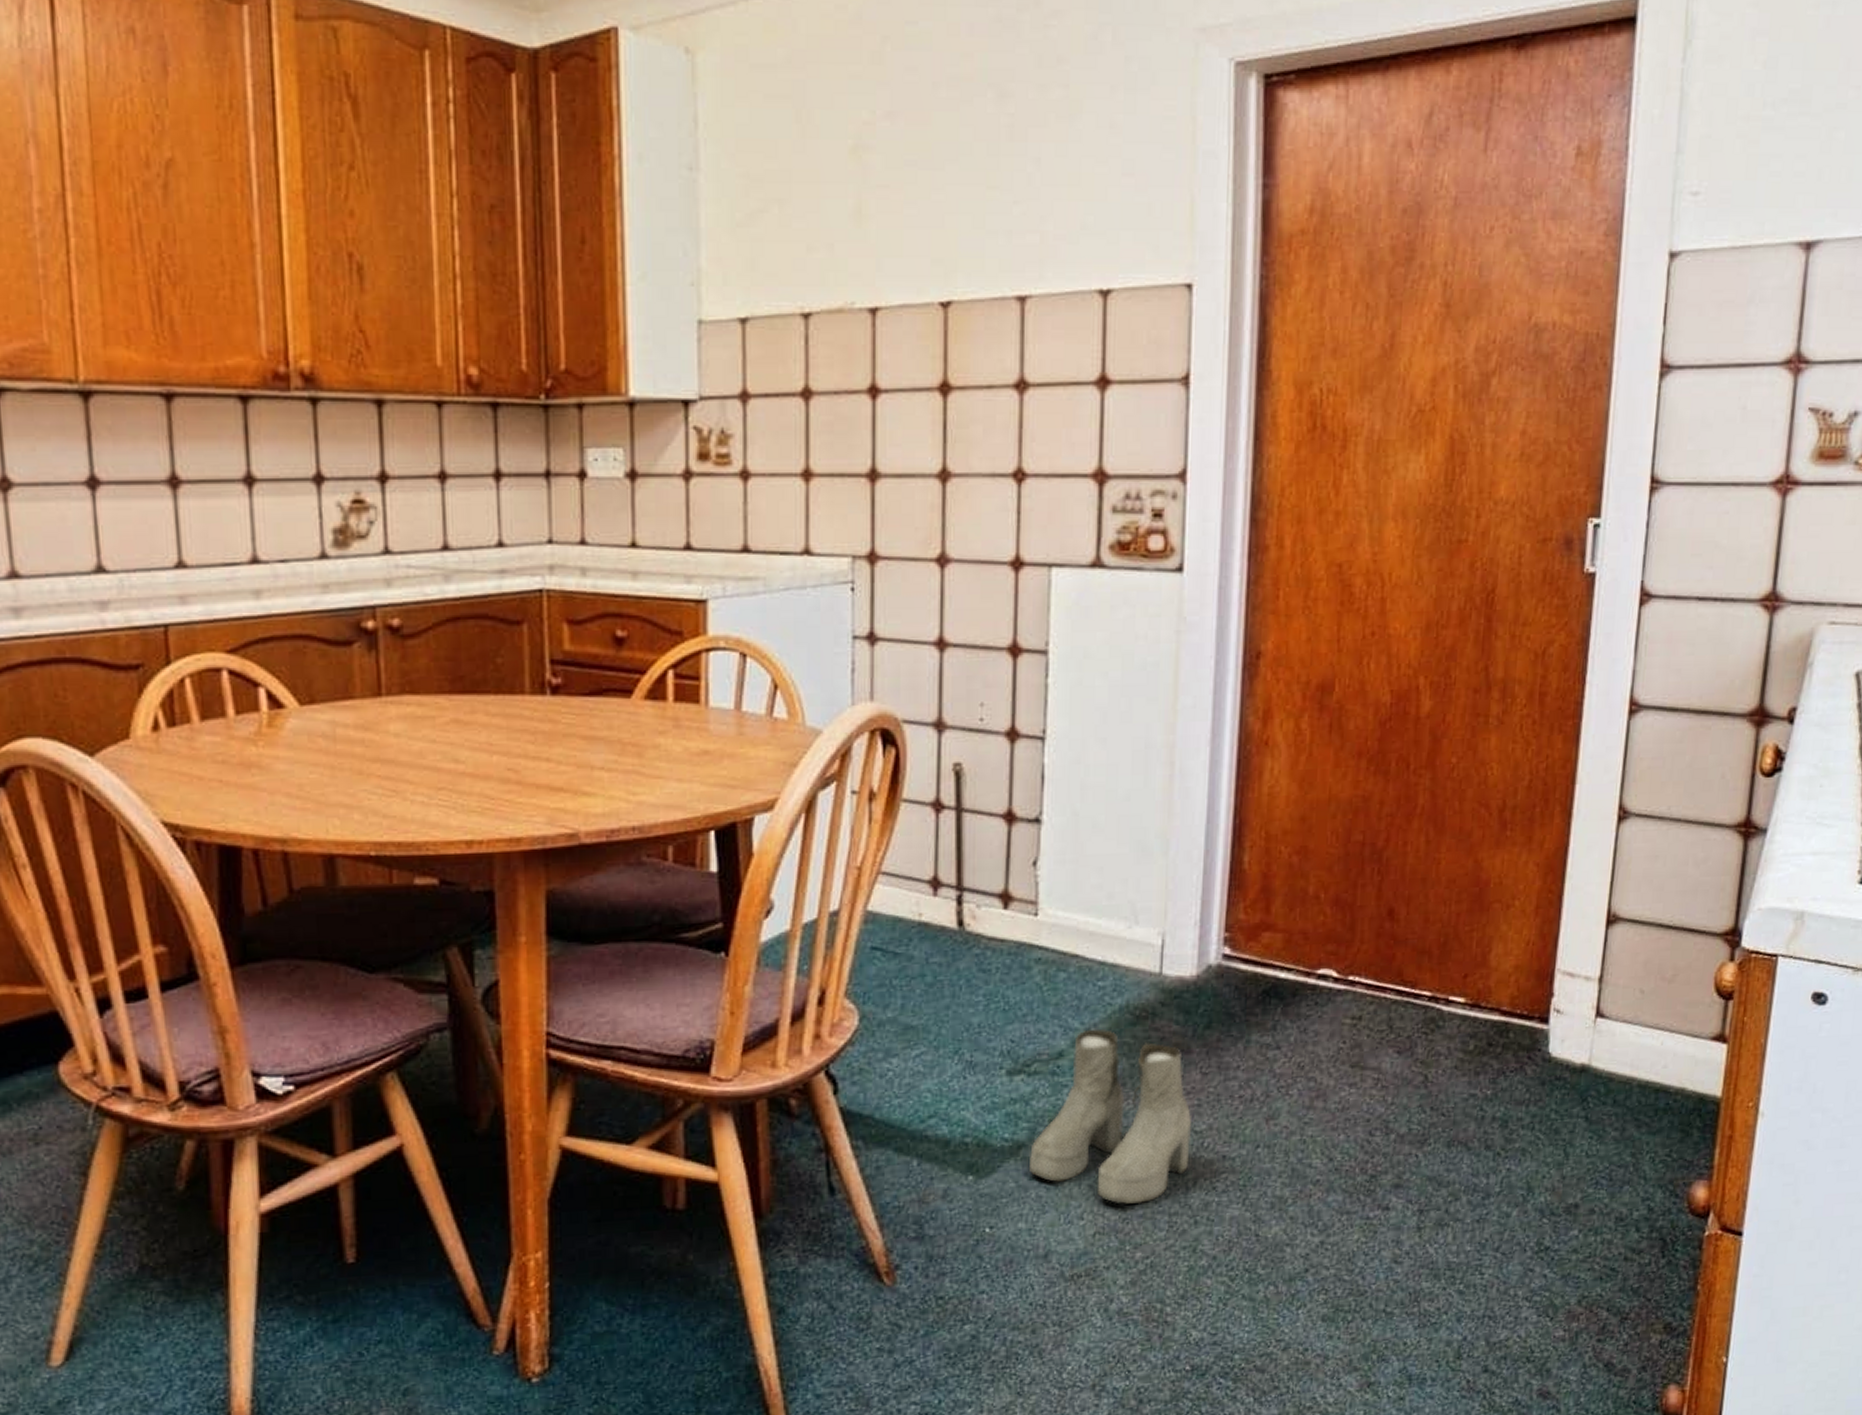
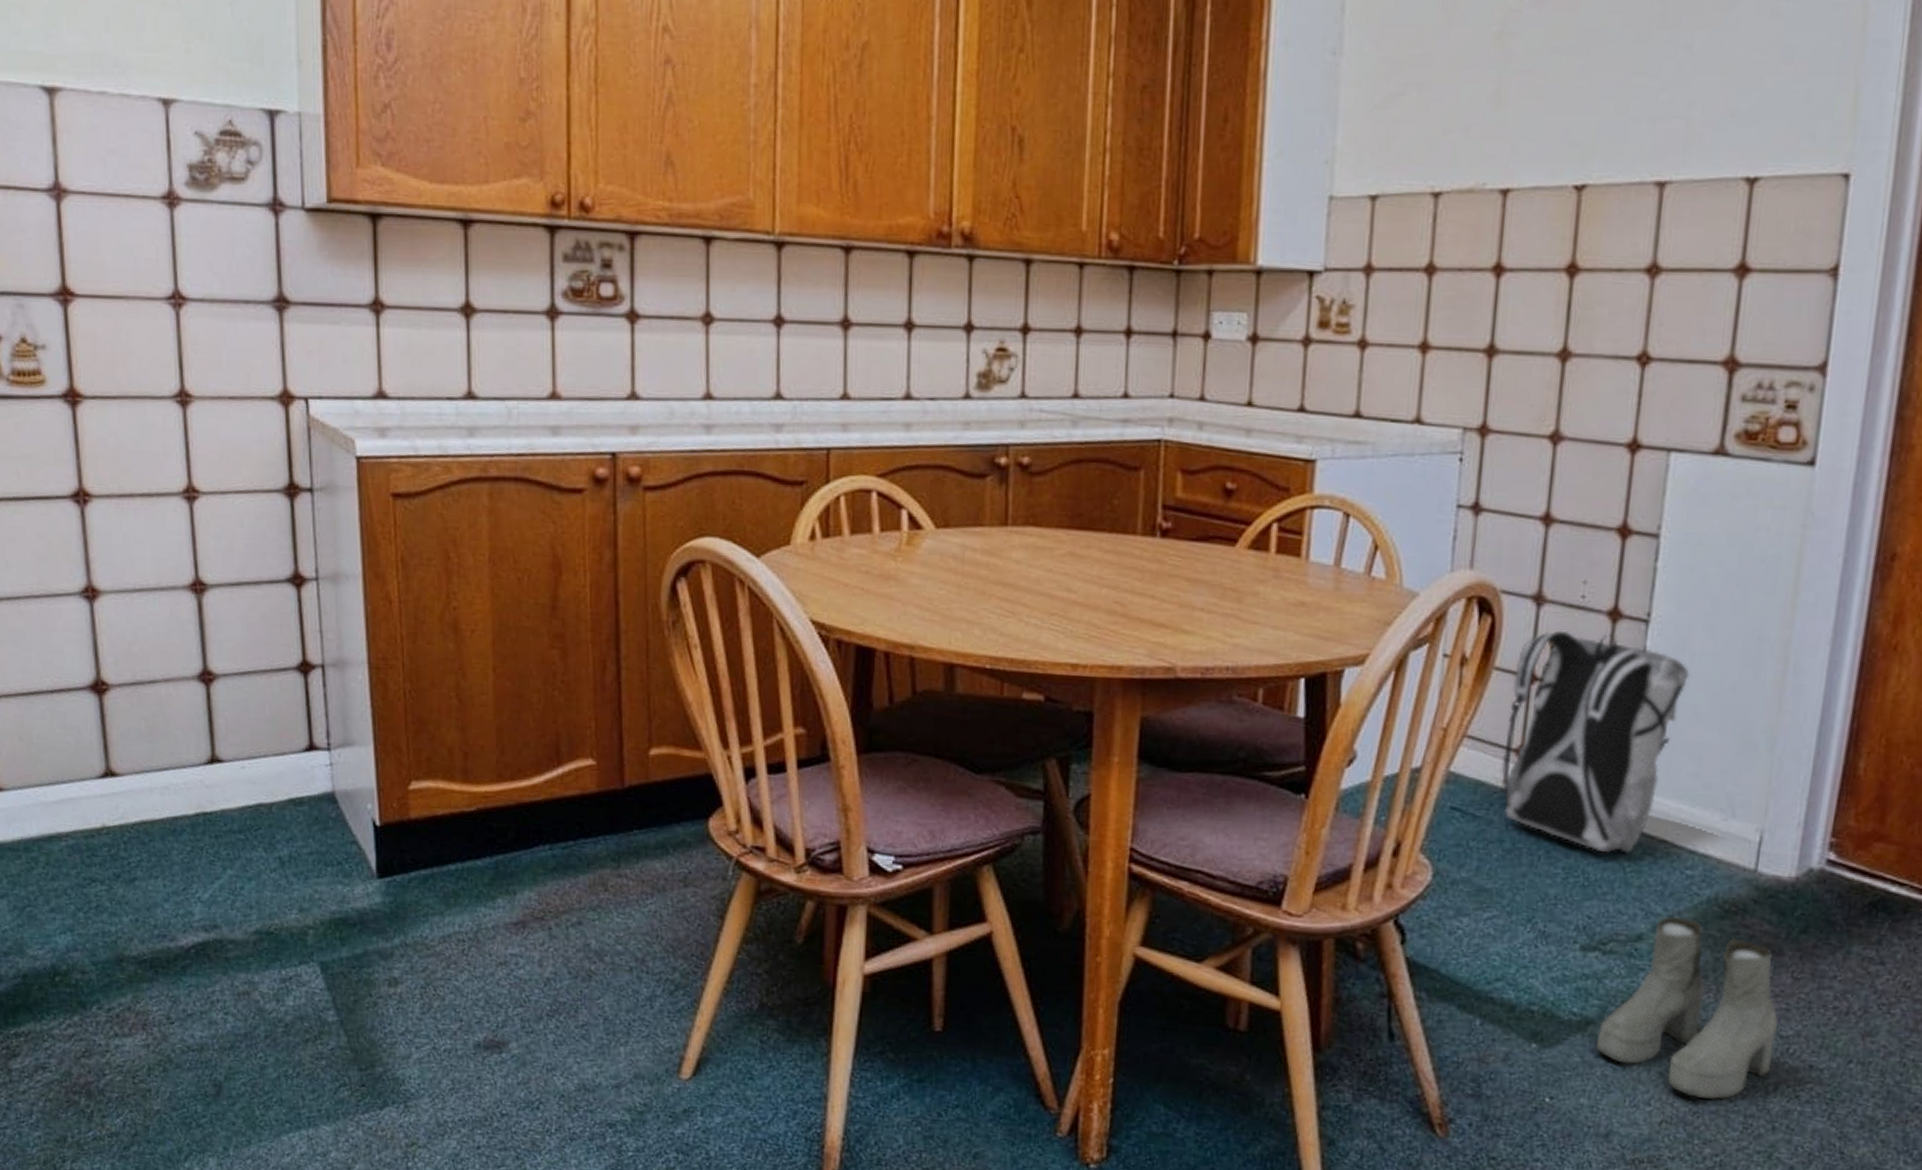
backpack: none [917,755,1086,975] -> present [1501,630,1690,853]

